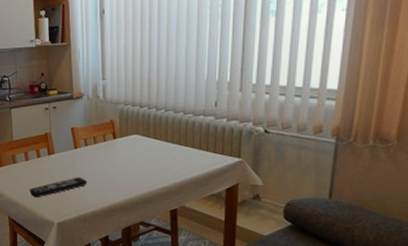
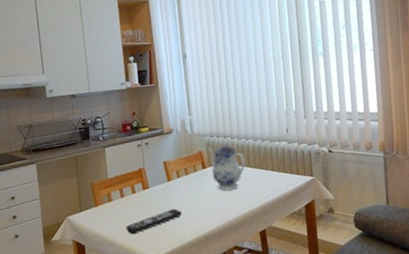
teapot: none [121,110,162,165] -> present [208,140,246,191]

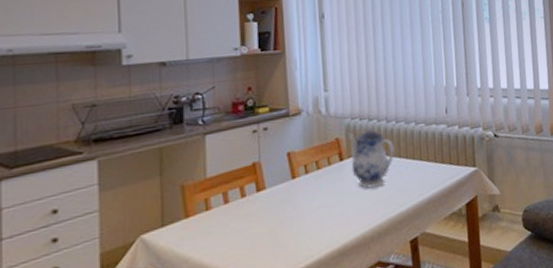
remote control: present [125,208,182,235] -> none [228,215,309,256]

